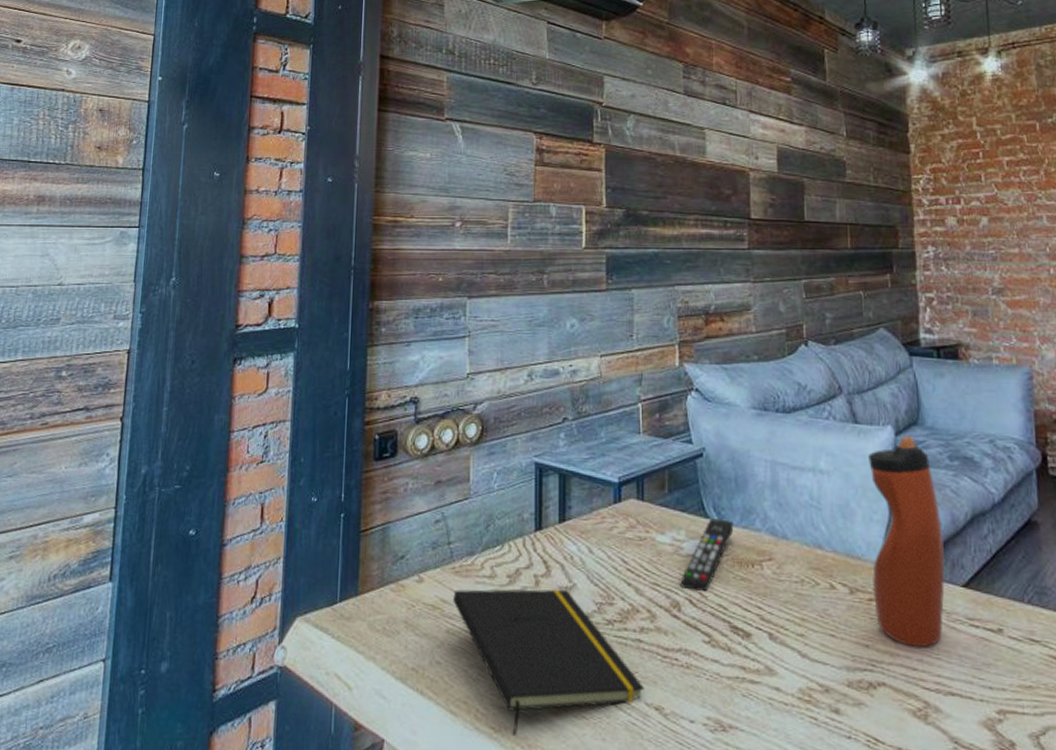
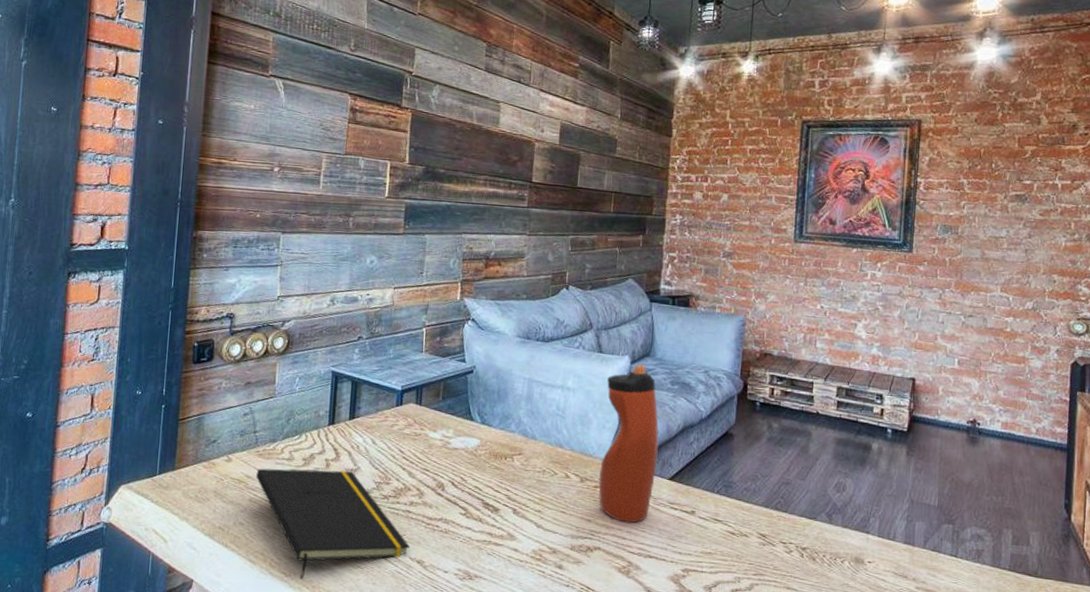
remote control: present [680,519,734,591] -> none [445,421,493,476]

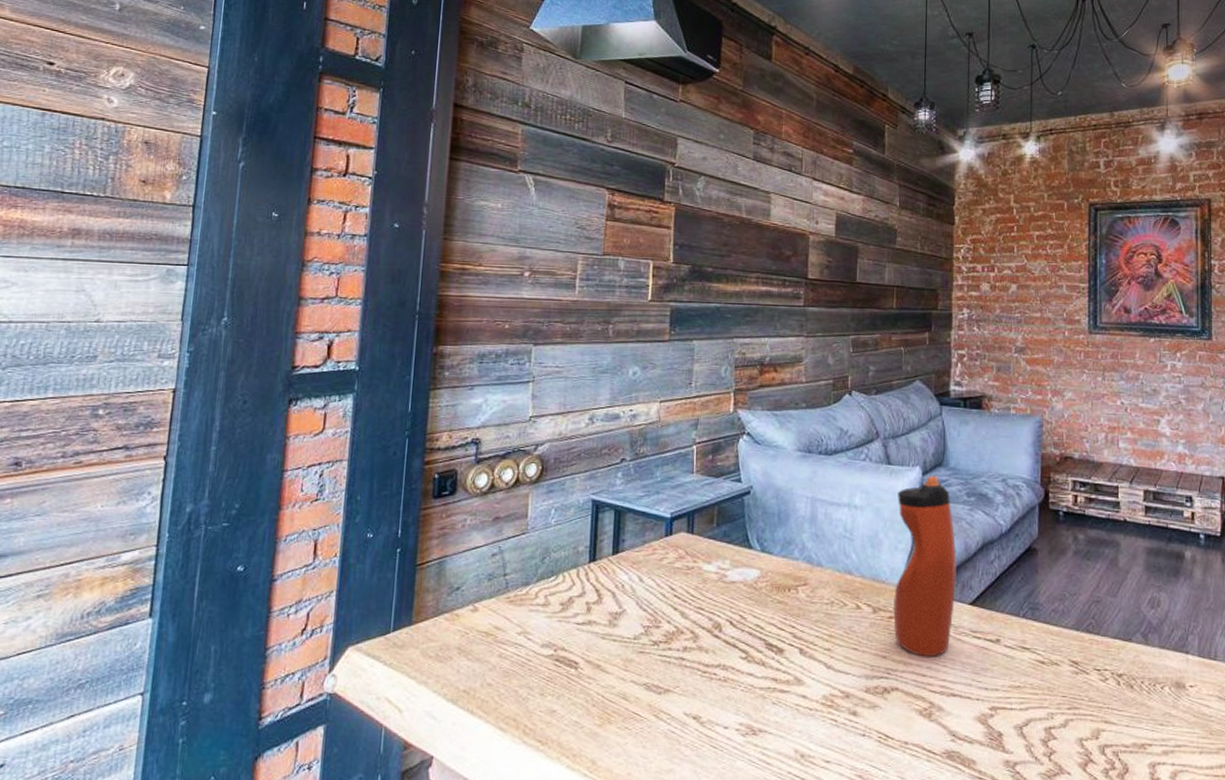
notepad: present [256,468,411,579] -> none [506,614,685,747]

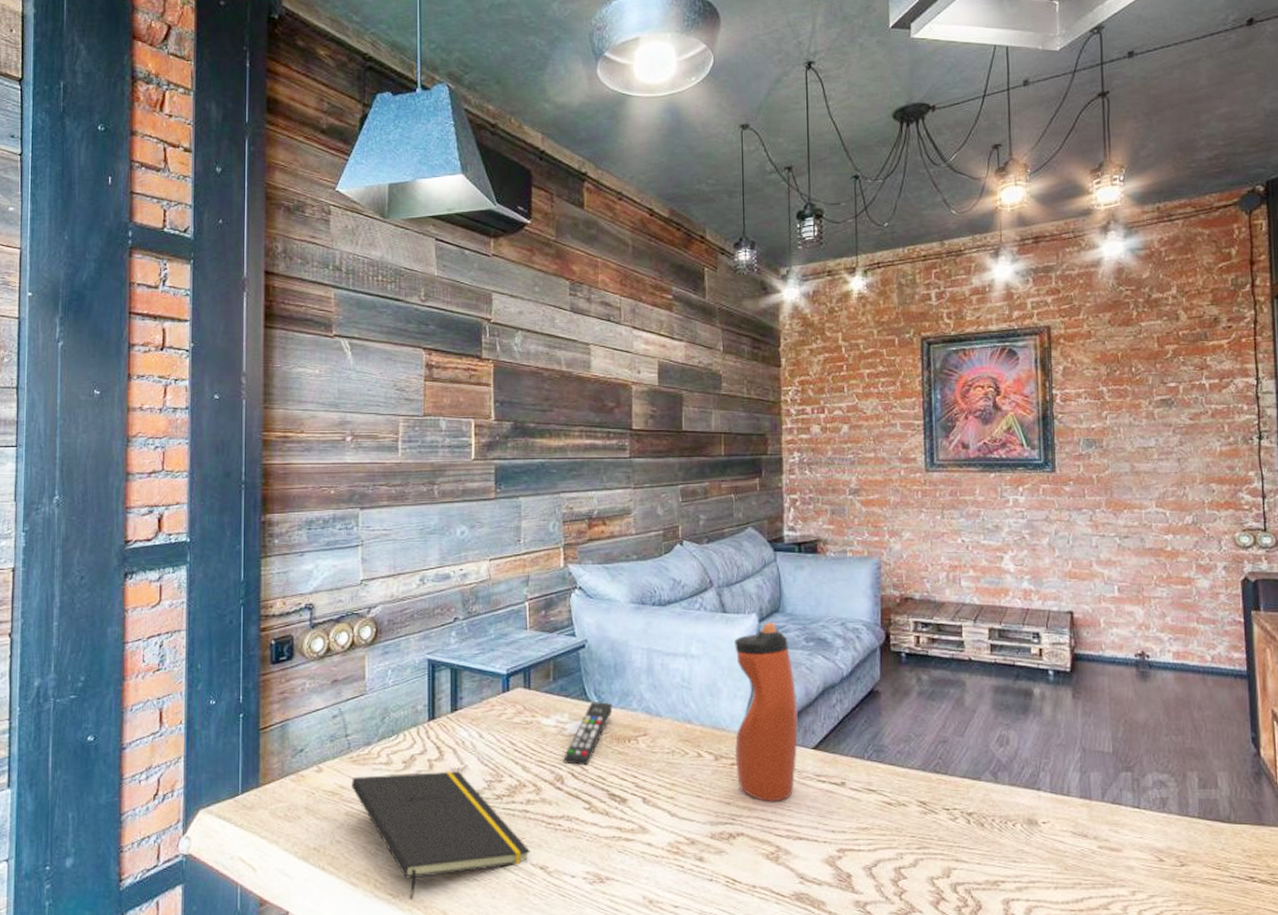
notepad: none [506,614,685,747] -> present [351,771,531,899]
remote control: none [722,549,775,613] -> present [563,702,613,765]

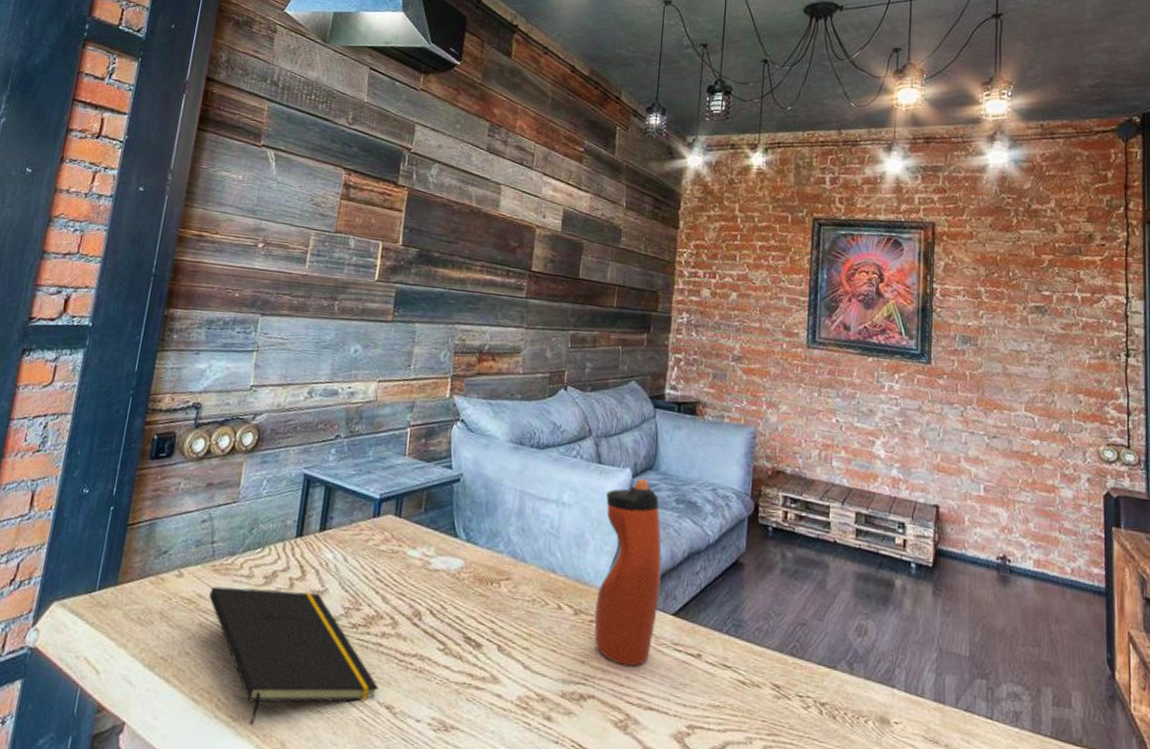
remote control: present [563,702,613,765] -> none [424,538,480,604]

